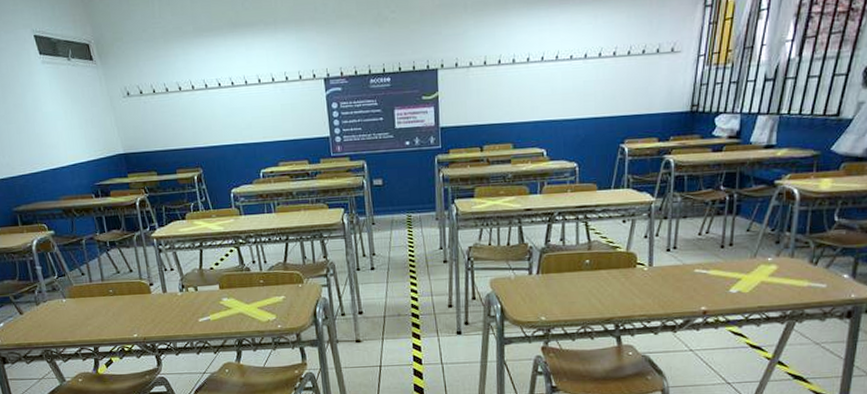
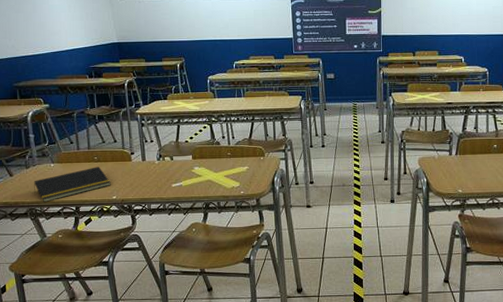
notepad: none [46,301,131,343] -> present [34,167,111,203]

